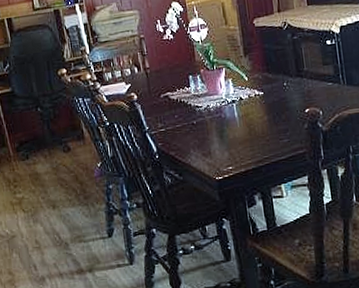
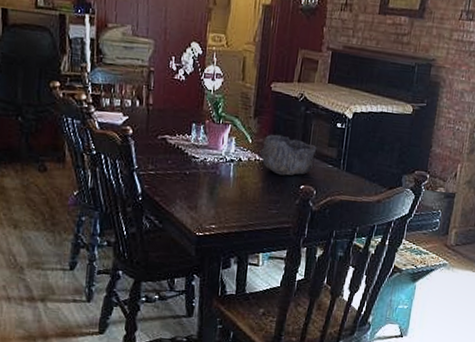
bowl: none [257,65,314,105] -> present [259,134,317,176]

